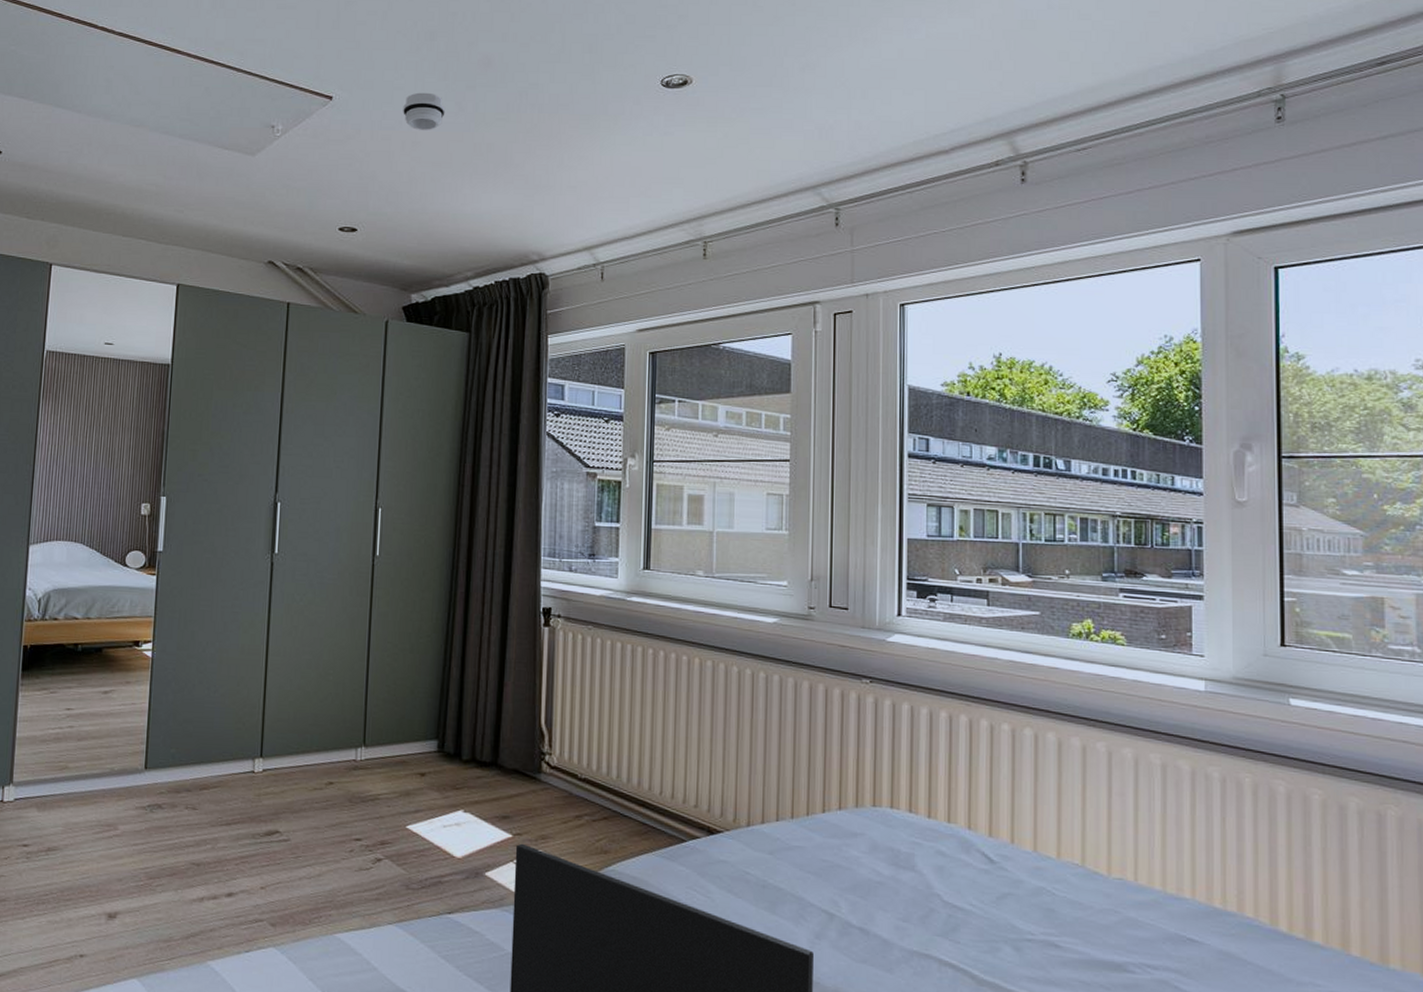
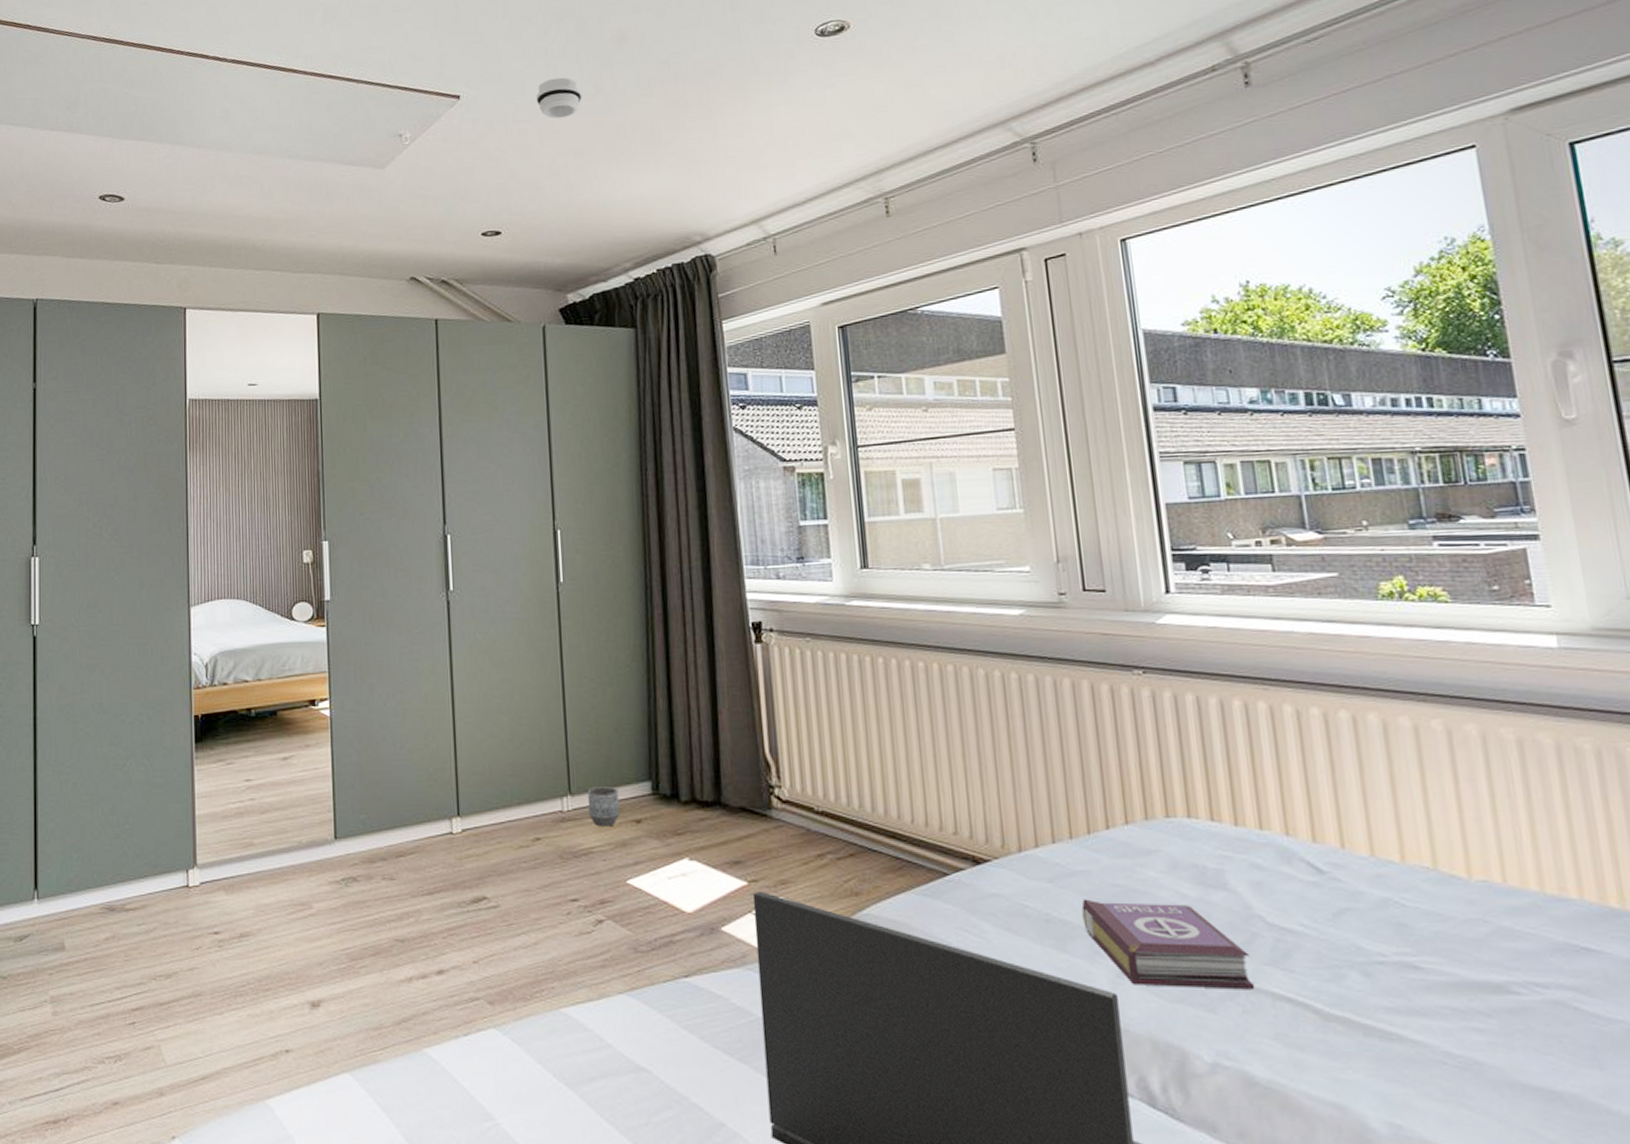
planter: none [379,741,408,777] -> present [587,787,620,827]
book: none [793,870,927,956] -> present [1081,899,1256,990]

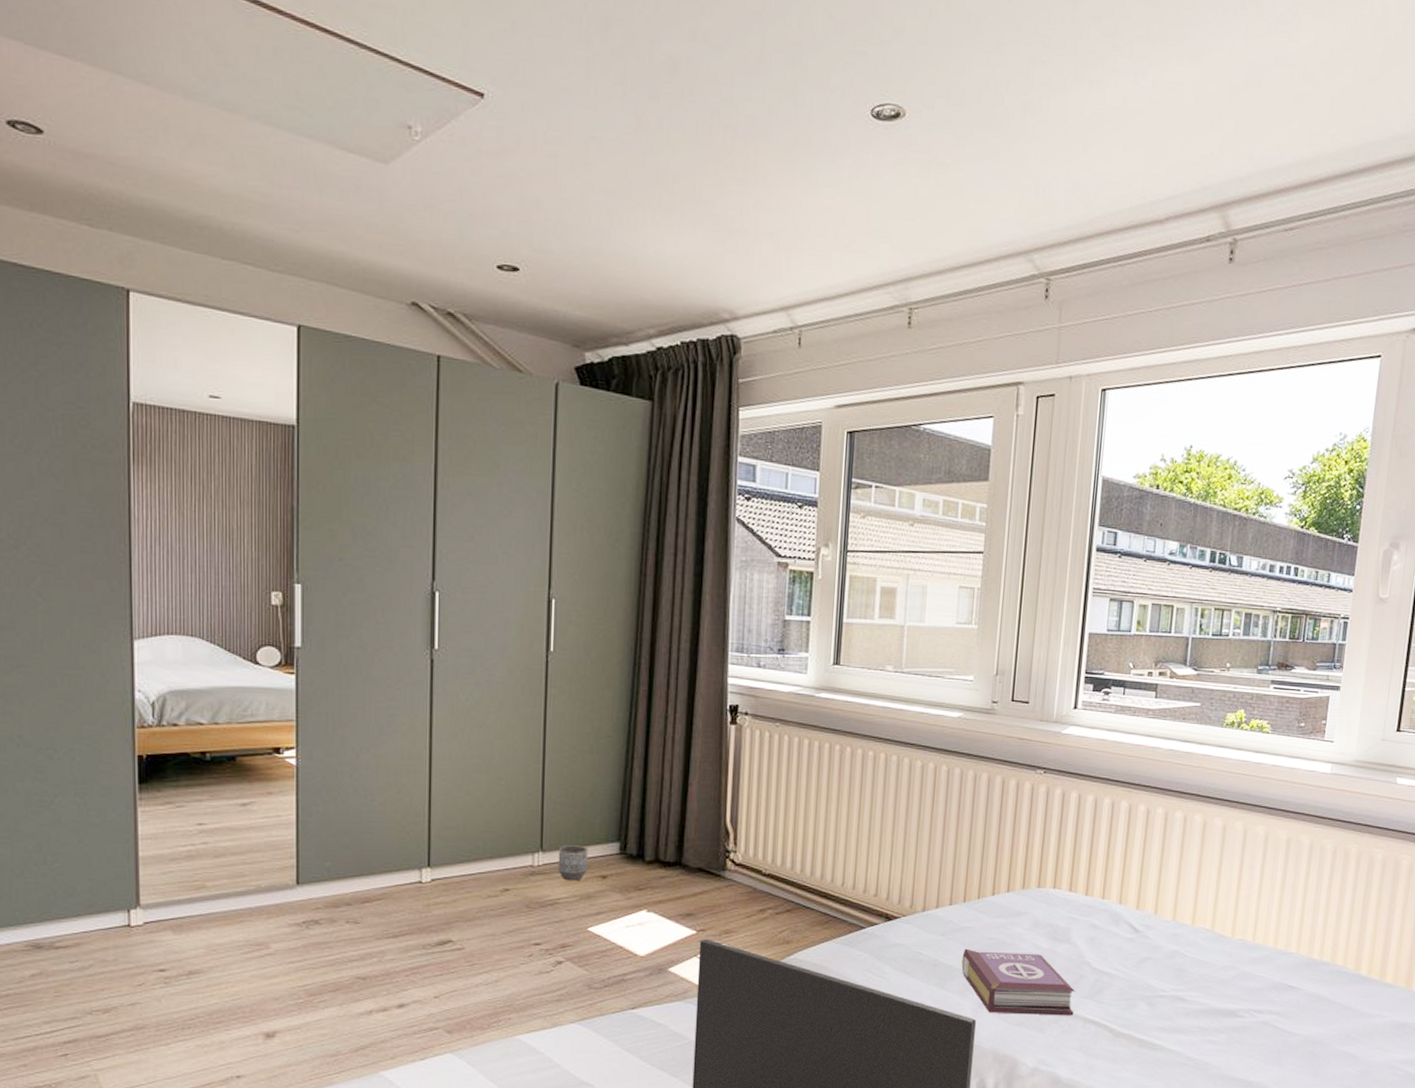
smoke detector: present [536,77,582,119] -> none [572,98,623,149]

